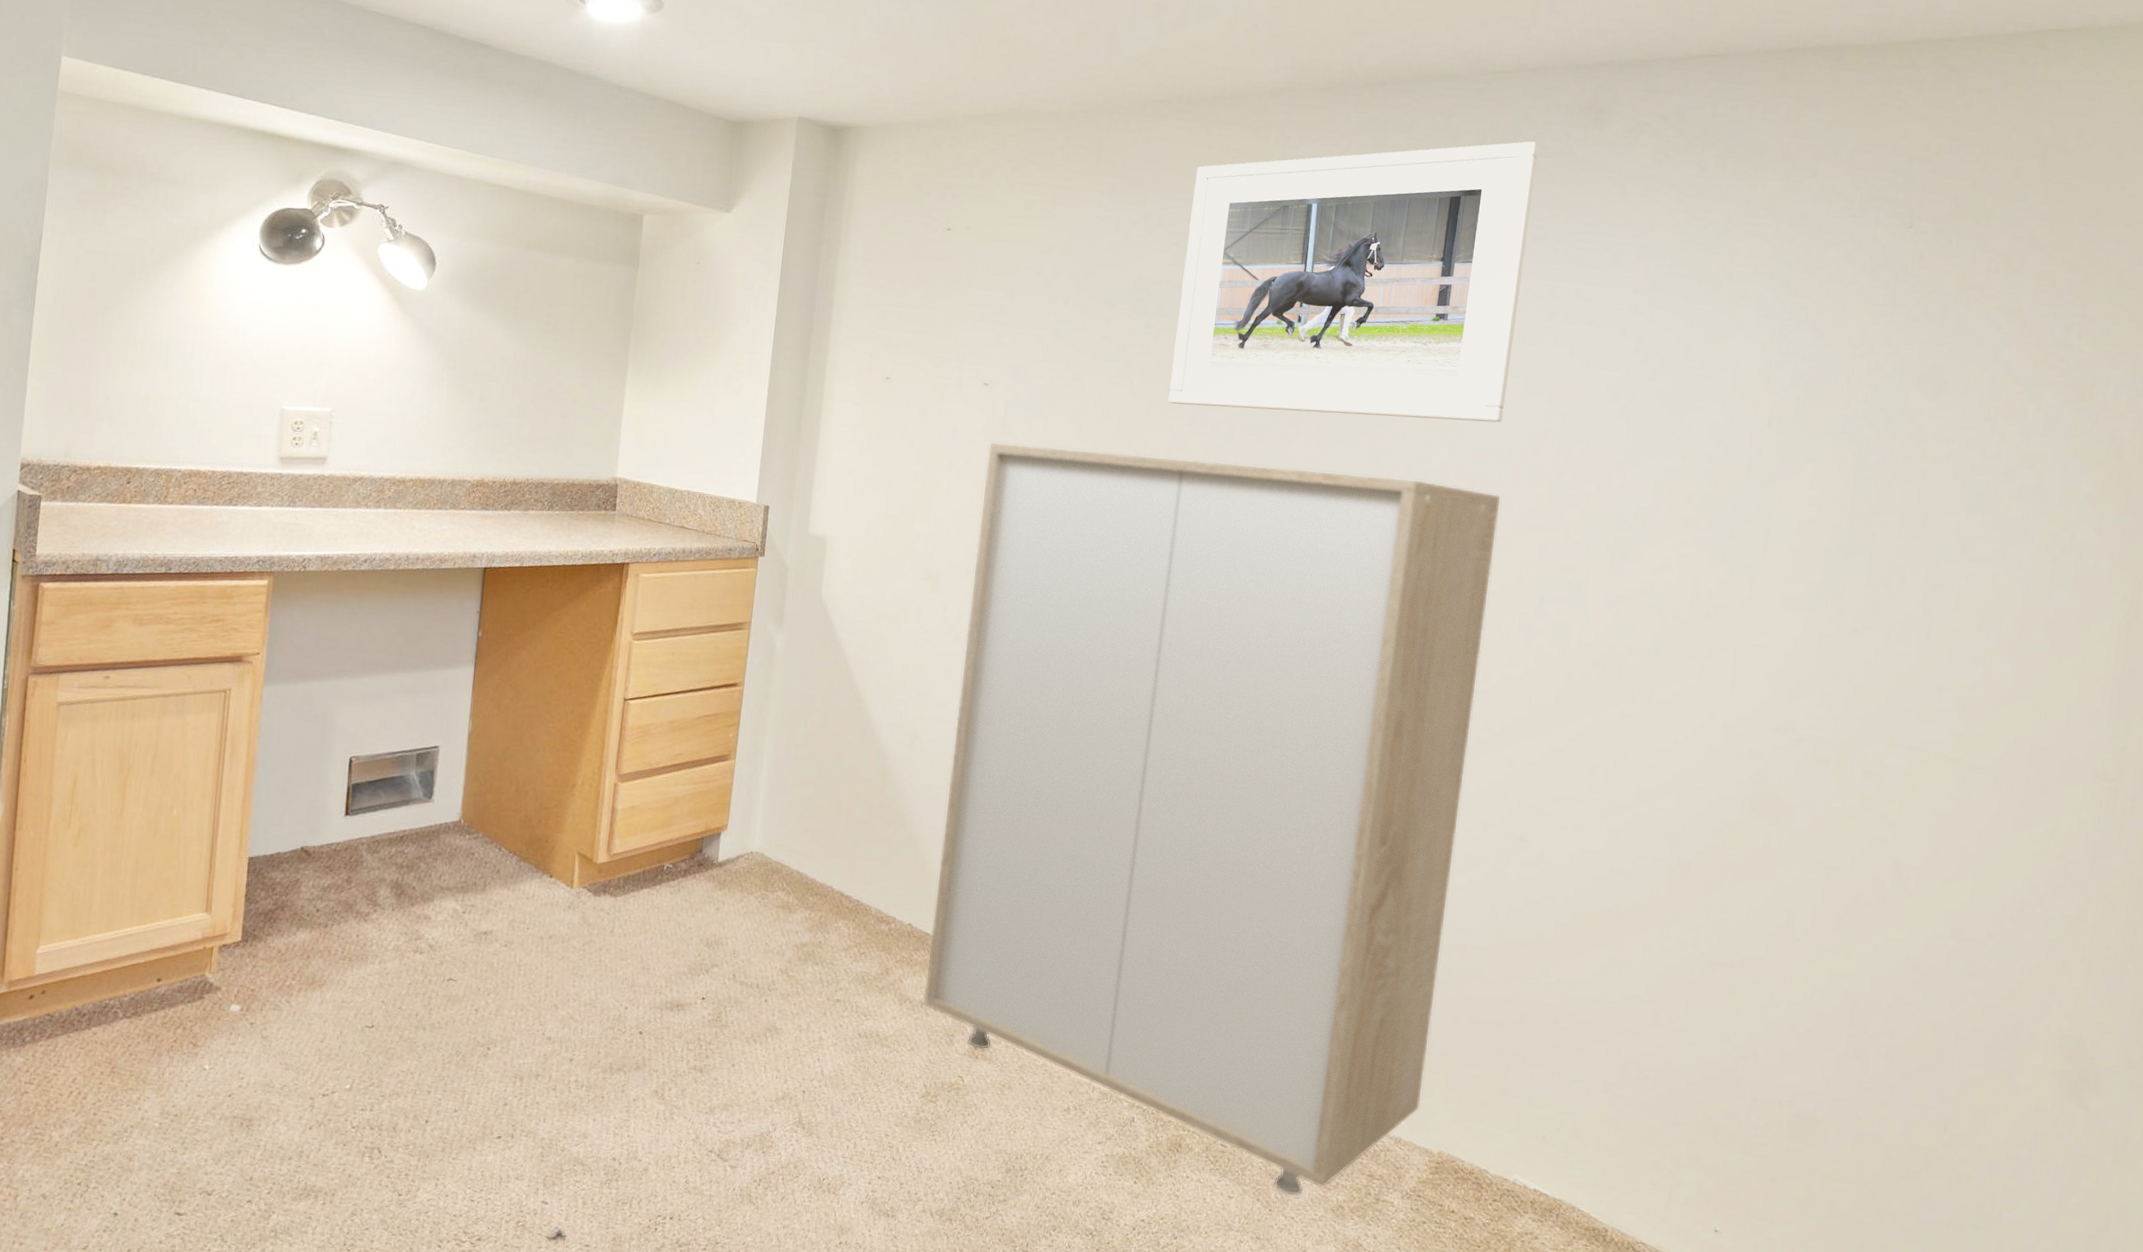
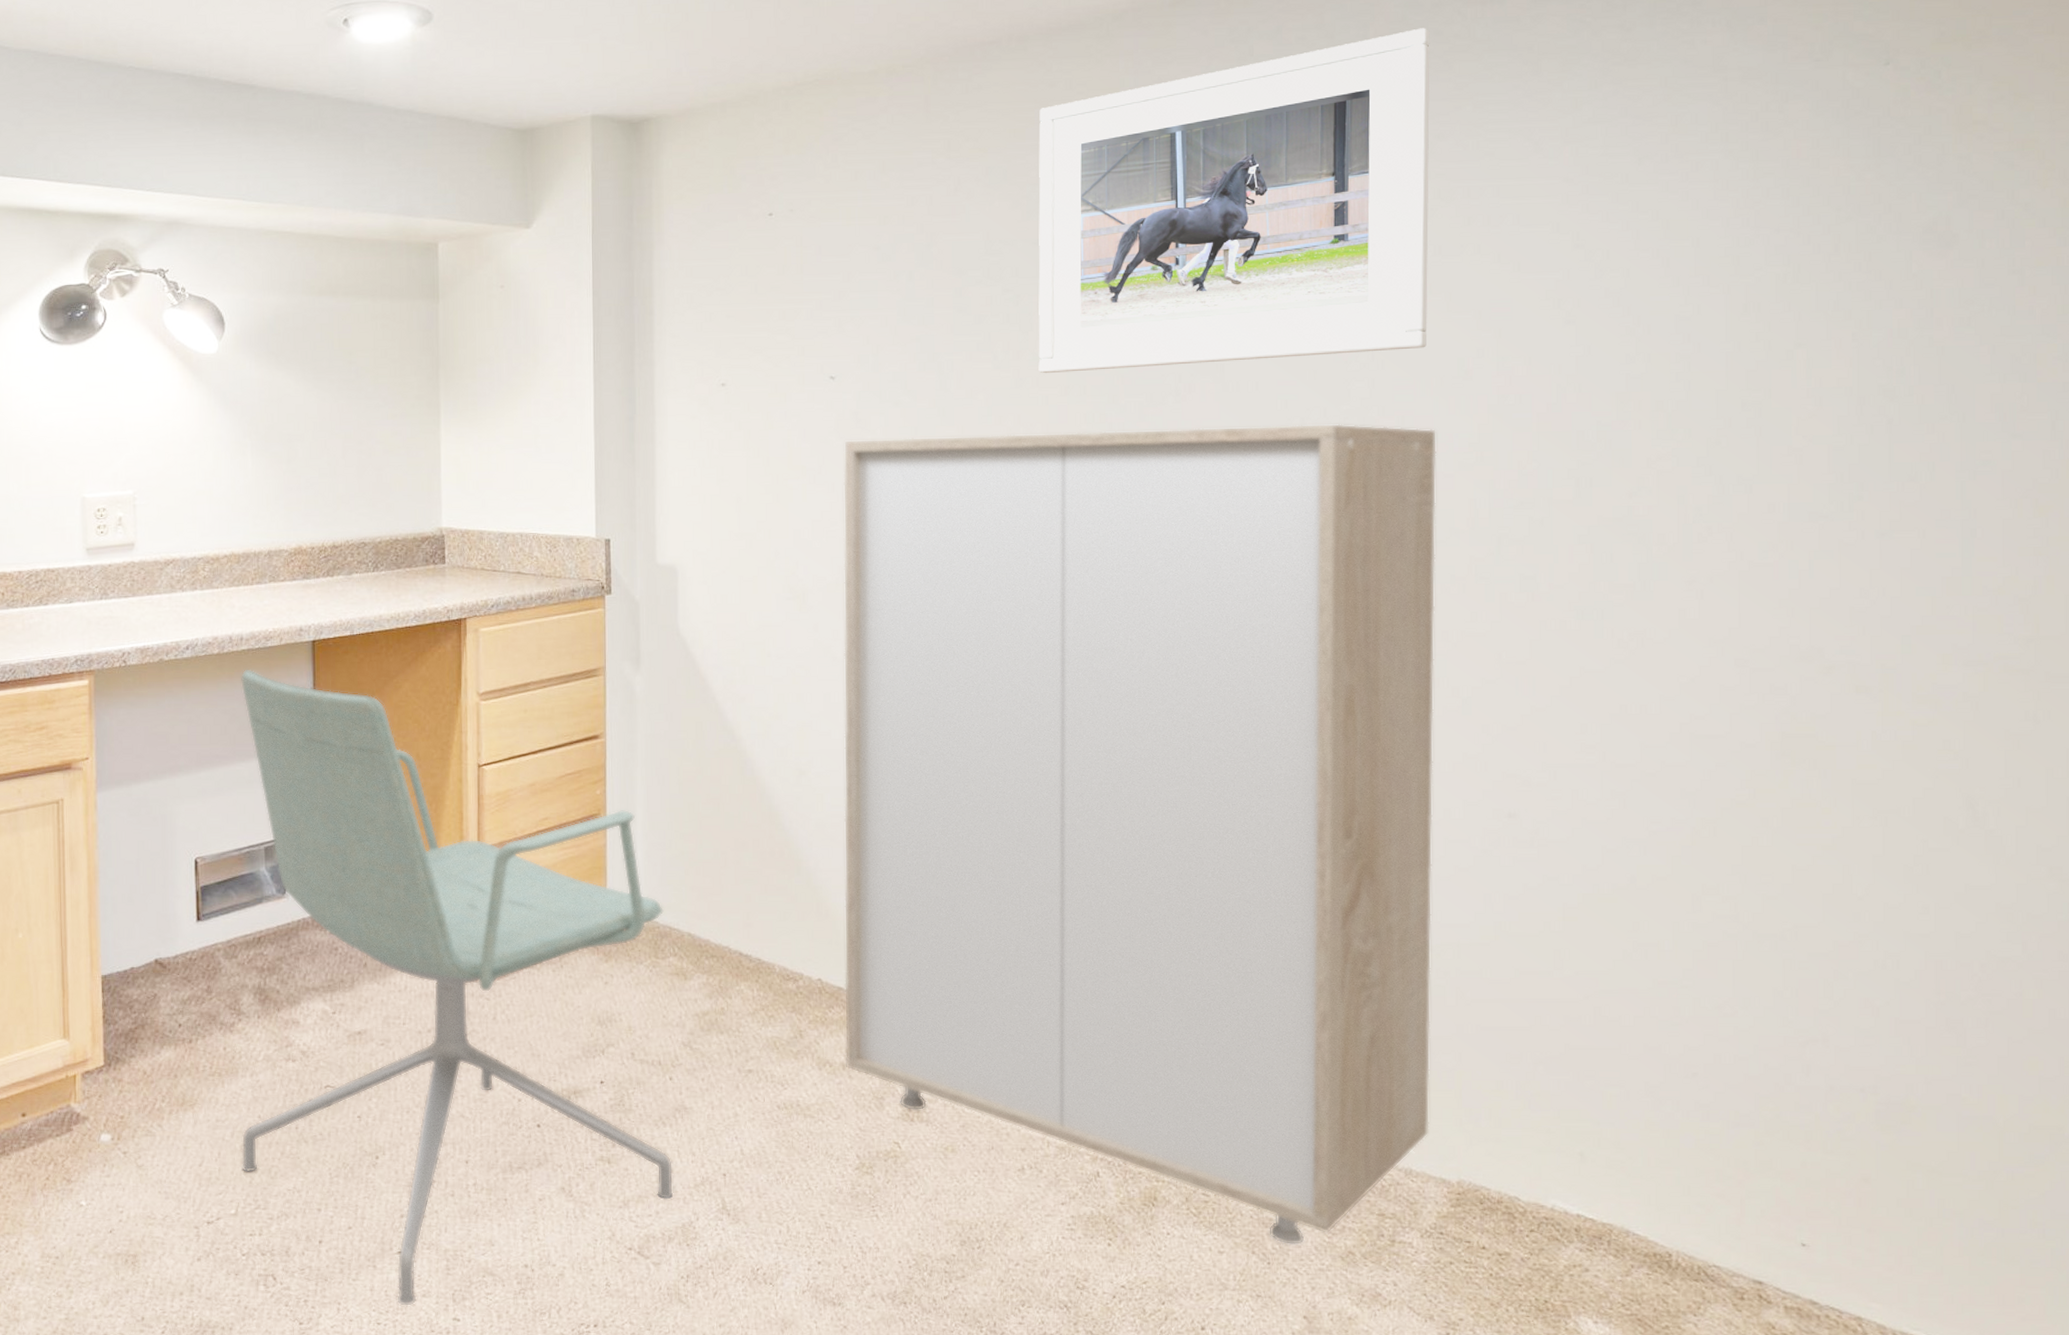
office chair: none [361,586,778,1188] -> present [240,669,674,1307]

